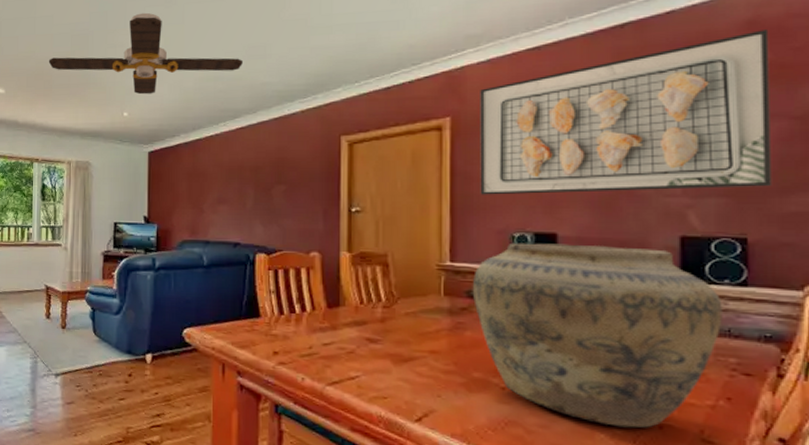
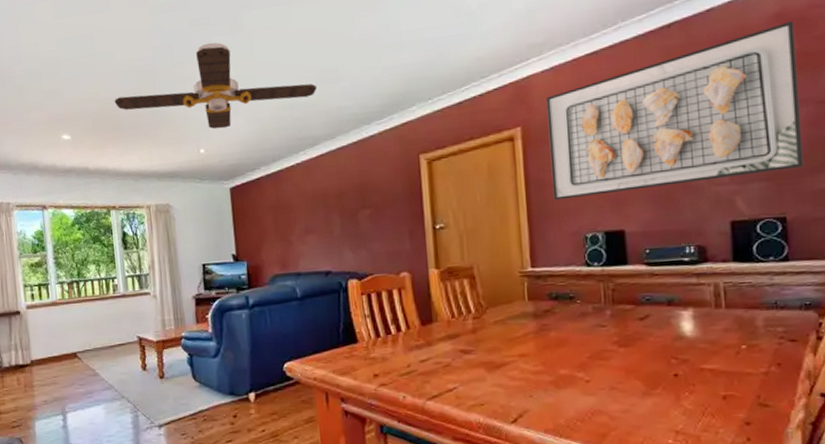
vase: present [473,242,723,428] -> none [553,235,770,403]

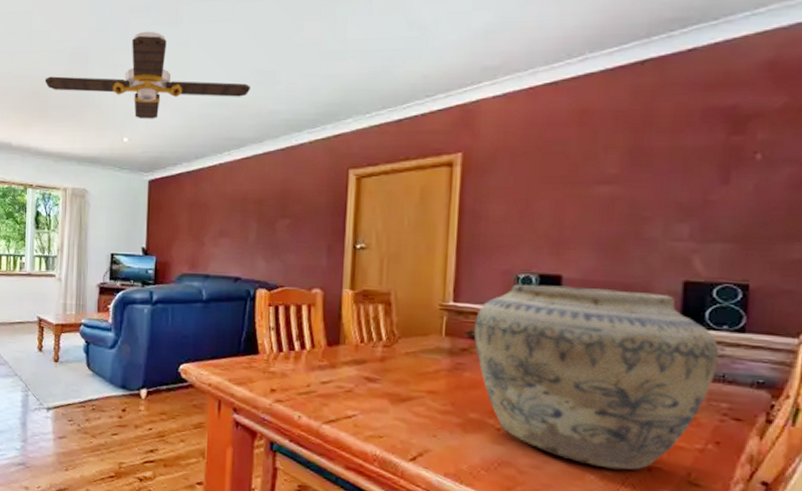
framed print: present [546,21,805,200] -> none [487,71,789,235]
vase: none [553,235,770,403] -> present [474,284,719,470]

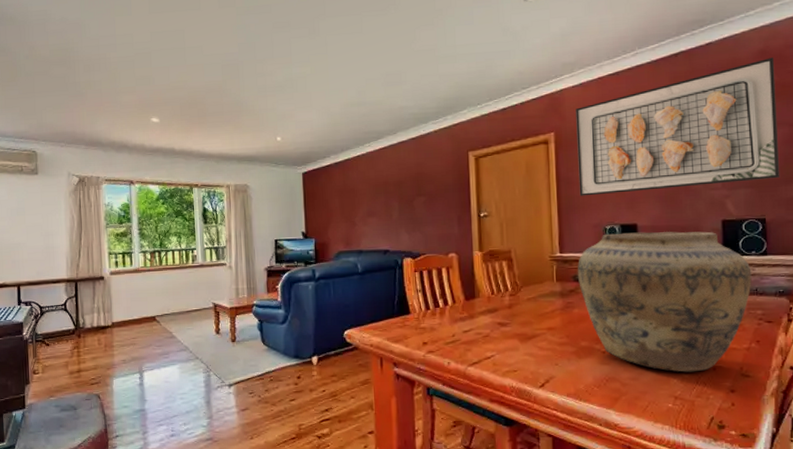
ceiling fan: present [44,31,251,119] -> none [201,43,383,120]
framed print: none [487,71,789,235] -> present [576,57,780,196]

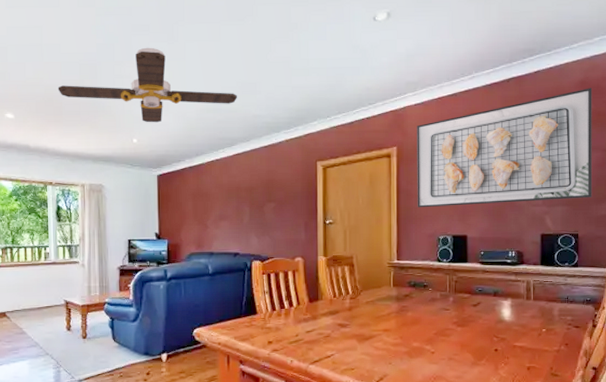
ceiling fan: none [201,43,383,120] -> present [57,47,238,123]
vase: present [578,231,752,373] -> none [413,243,564,372]

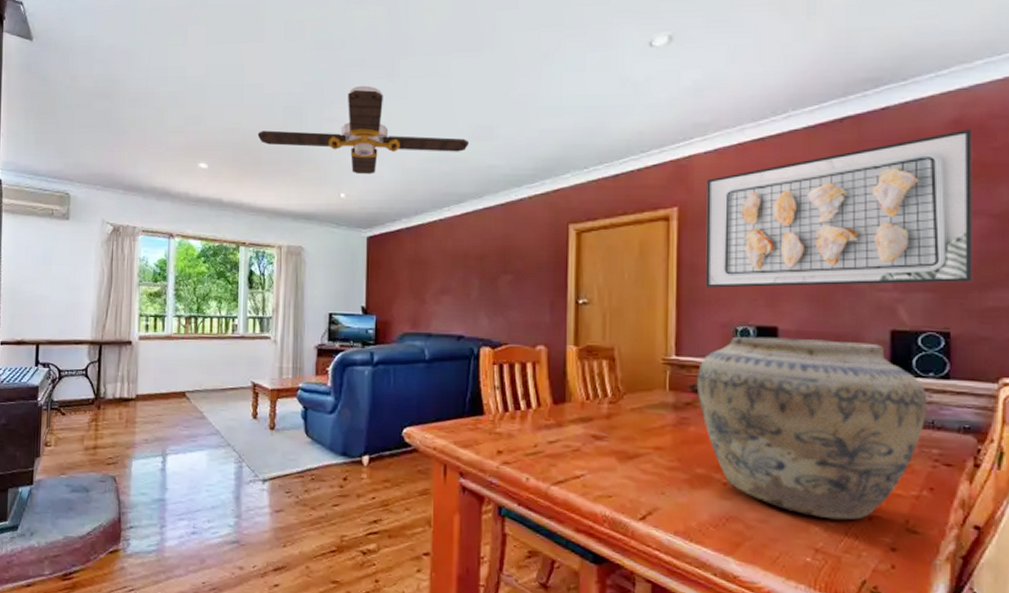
vase: none [413,243,564,372] -> present [697,336,927,520]

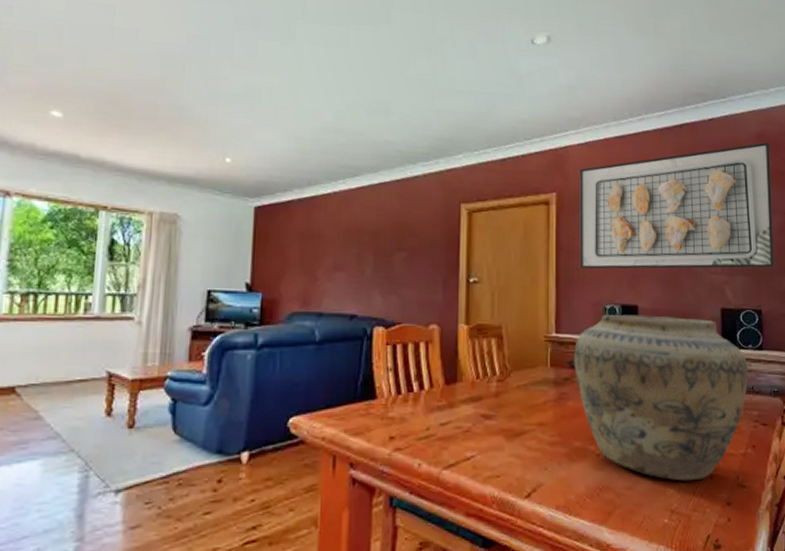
ceiling fan: present [257,85,470,175] -> none [128,45,366,140]

